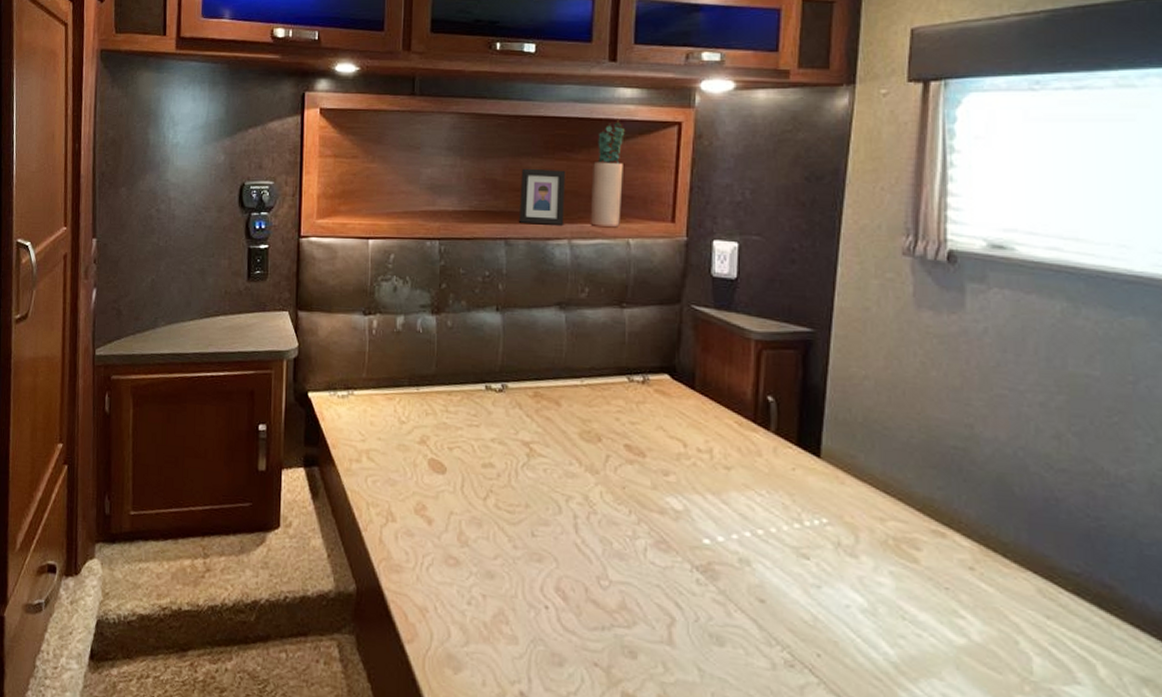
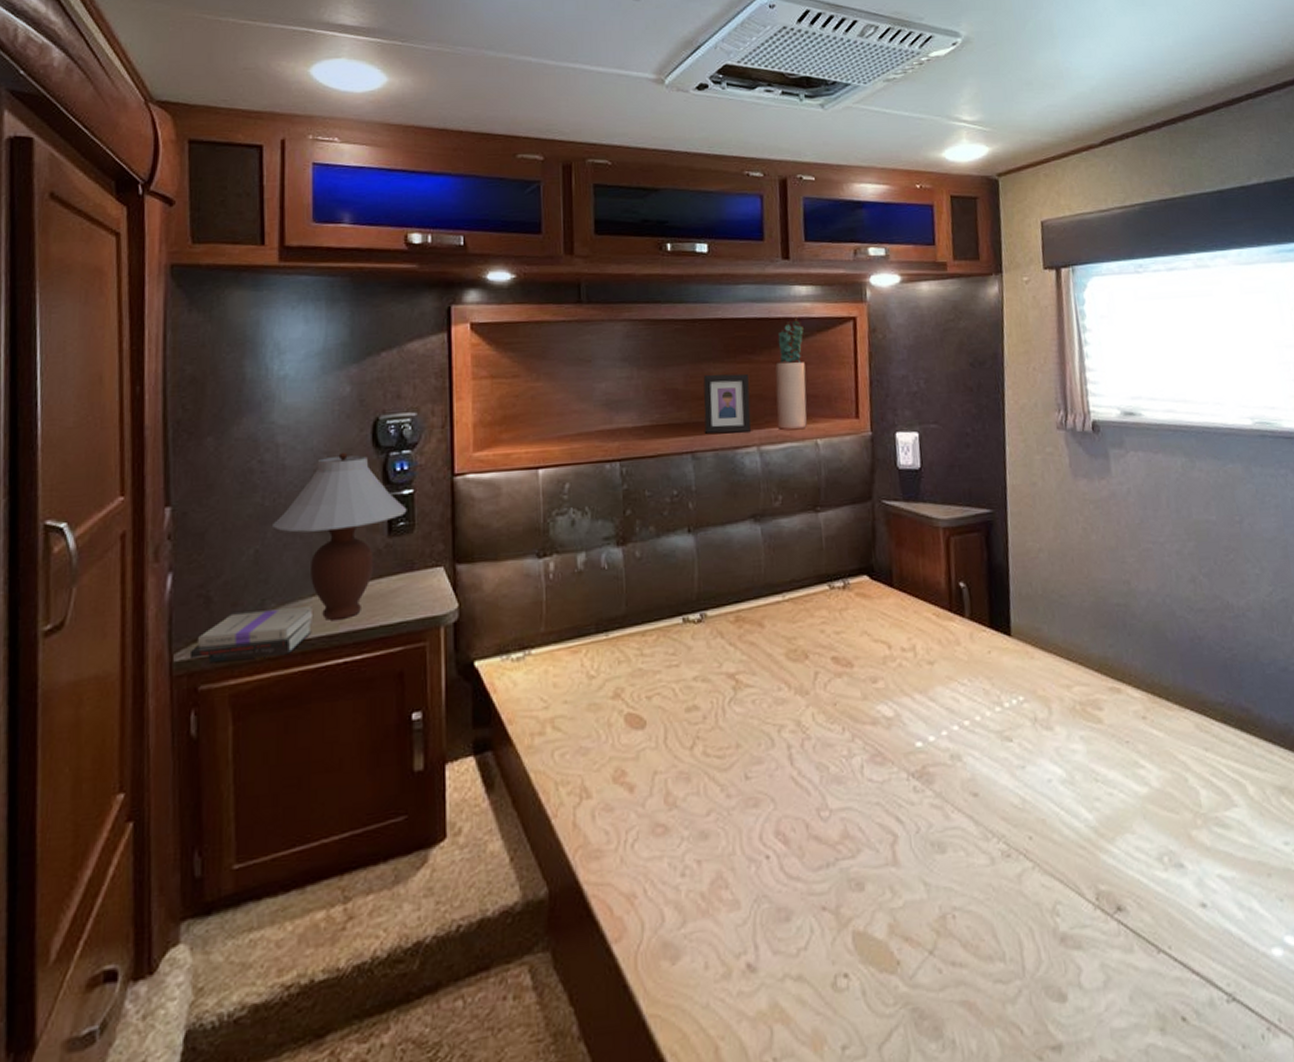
books: none [106,325,191,363] -> present [189,606,314,662]
table lamp: none [163,209,263,342] -> present [271,452,407,620]

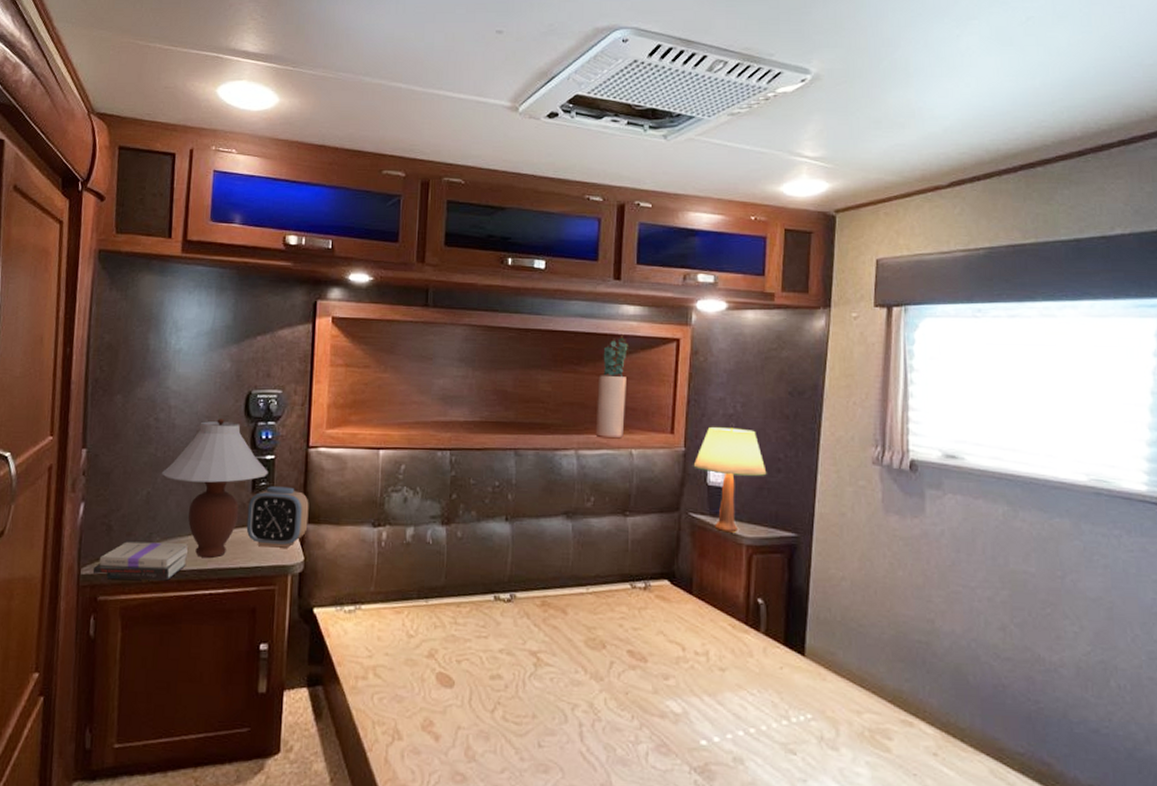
alarm clock: none [384,523,460,598] -> present [246,486,309,548]
picture frame: present [703,373,751,435] -> none [529,380,572,437]
table lamp: none [881,402,956,517] -> present [693,424,767,533]

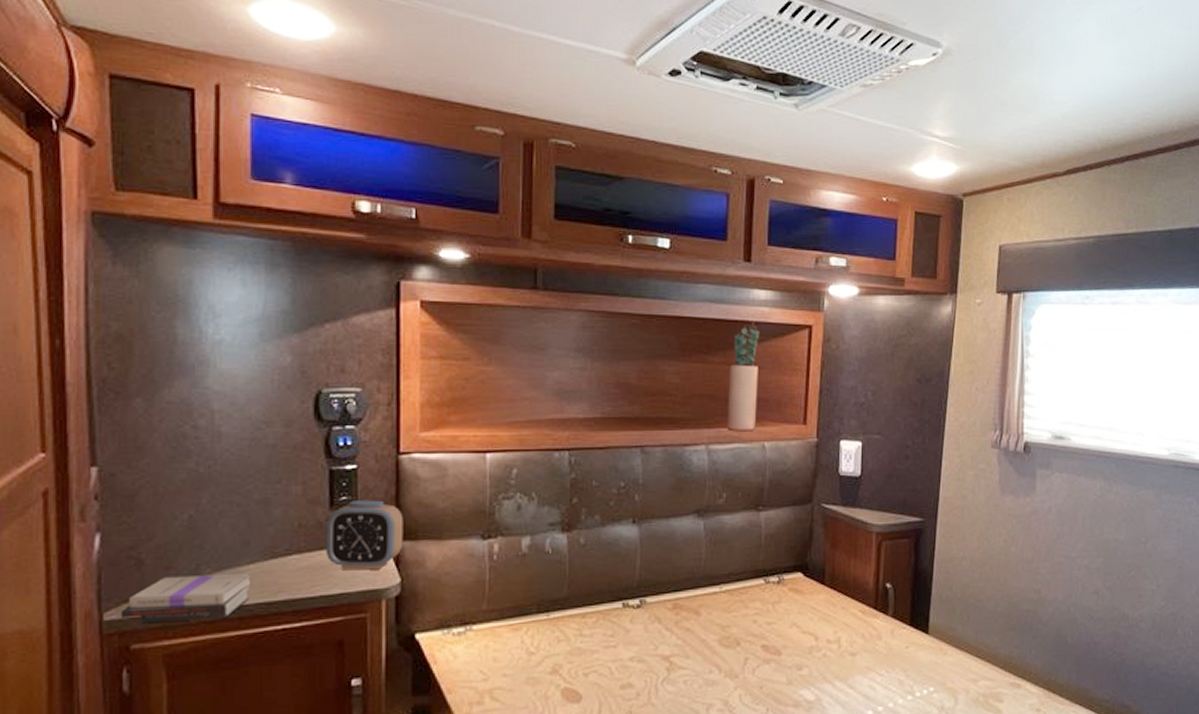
table lamp: present [161,418,268,558] -> none [206,423,350,588]
table lamp: present [693,424,767,533] -> none [825,412,896,521]

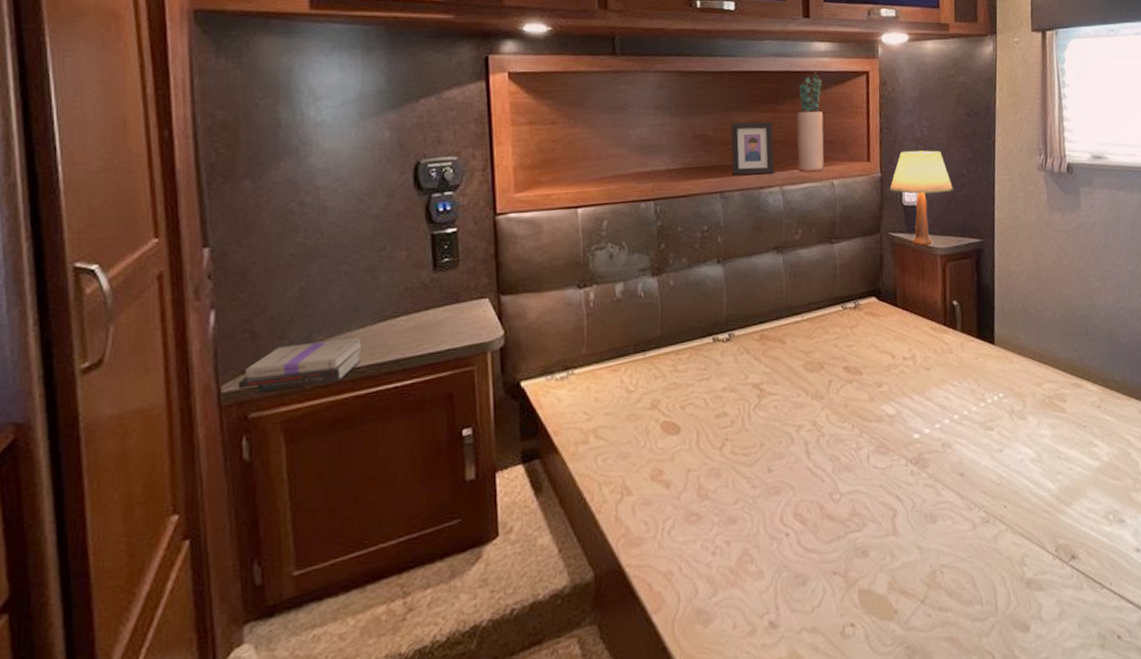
alarm clock: present [325,500,403,571] -> none [430,259,505,327]
picture frame: none [655,371,702,432] -> present [731,121,774,176]
table lamp: none [825,412,896,521] -> present [889,147,953,246]

